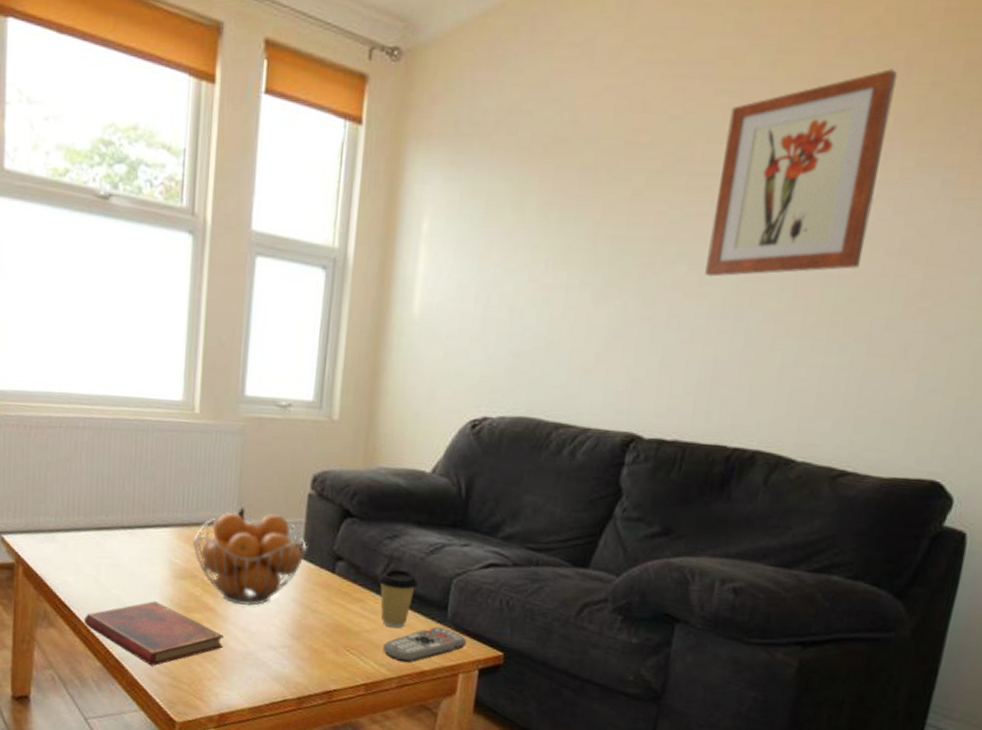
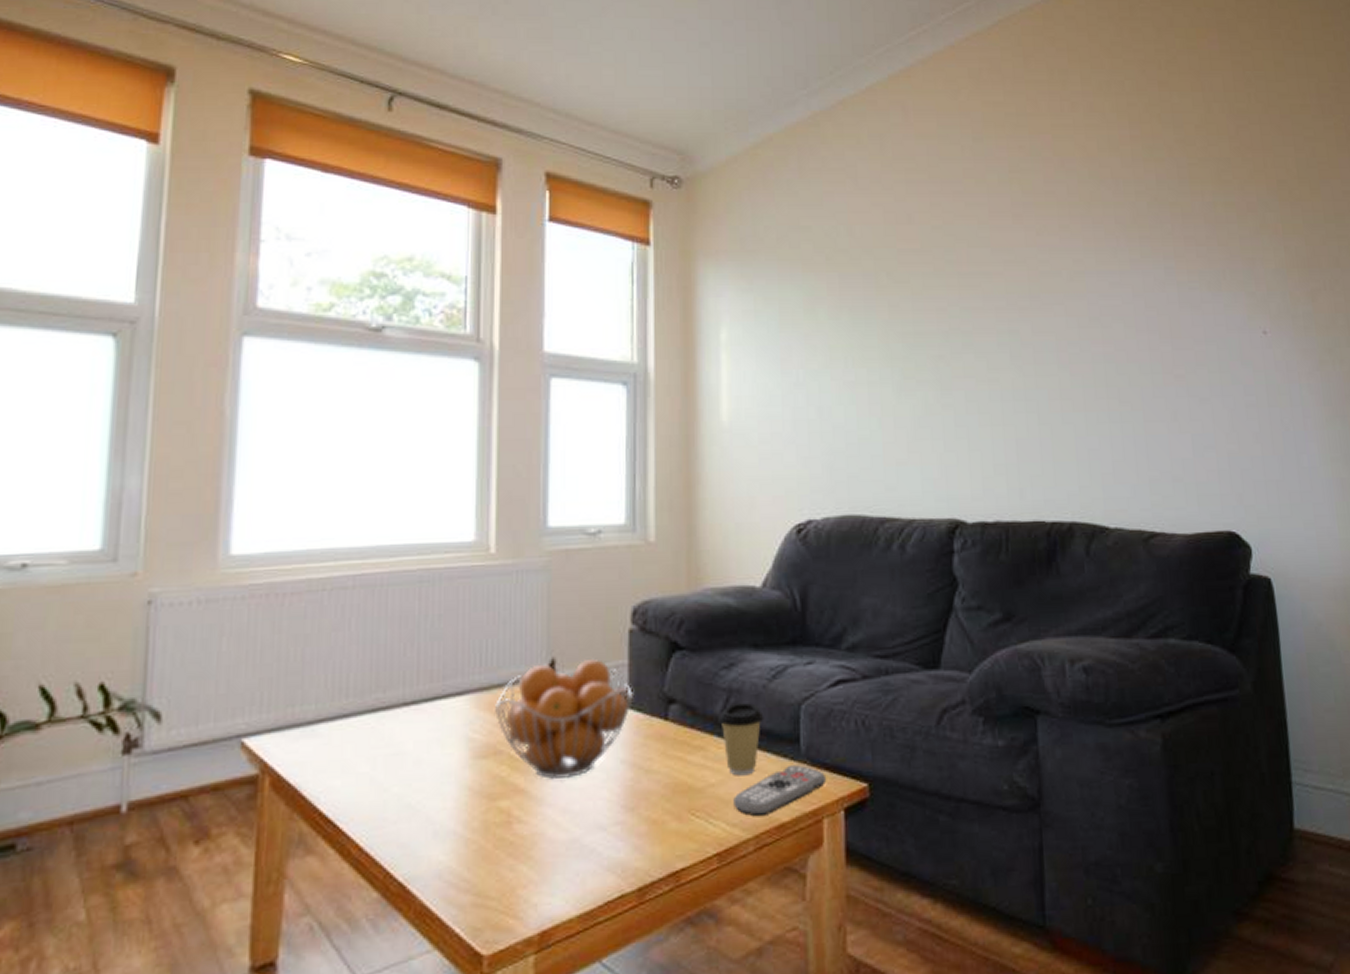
diary: present [84,601,224,666] -> none [355,793,539,883]
wall art: present [704,69,898,277] -> none [983,182,1119,363]

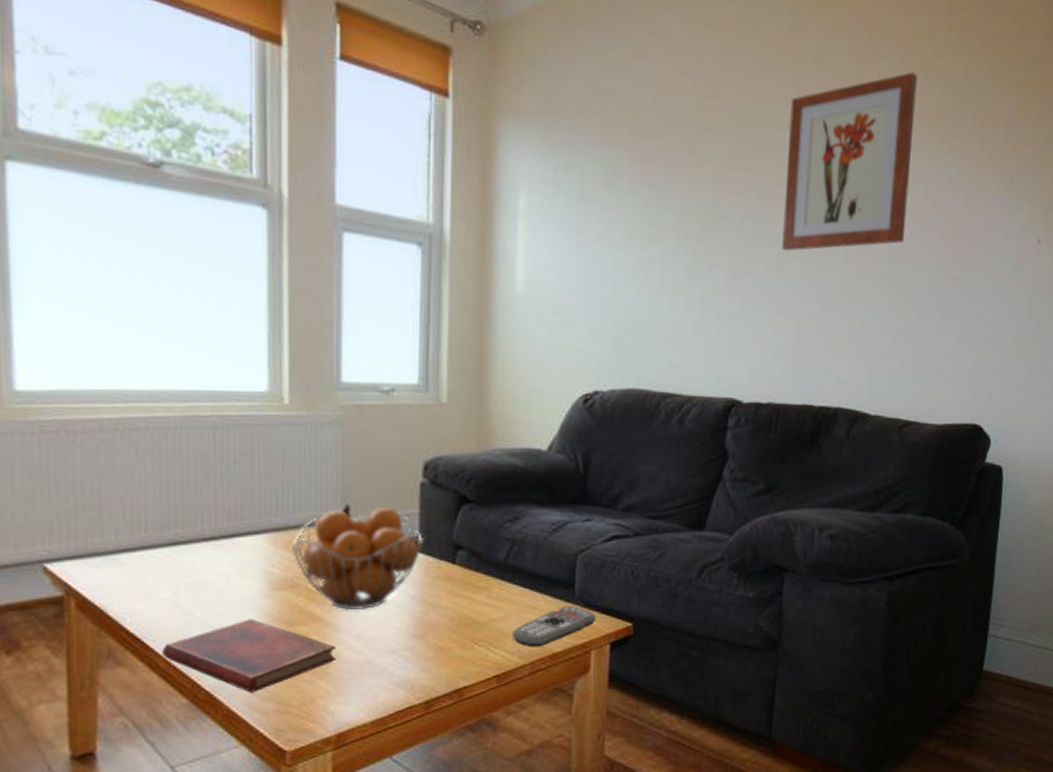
diary: none [355,793,539,883] -> present [162,619,336,693]
coffee cup: present [718,702,764,776] -> none [502,551,544,613]
wall art: none [983,182,1119,363] -> present [781,72,919,251]

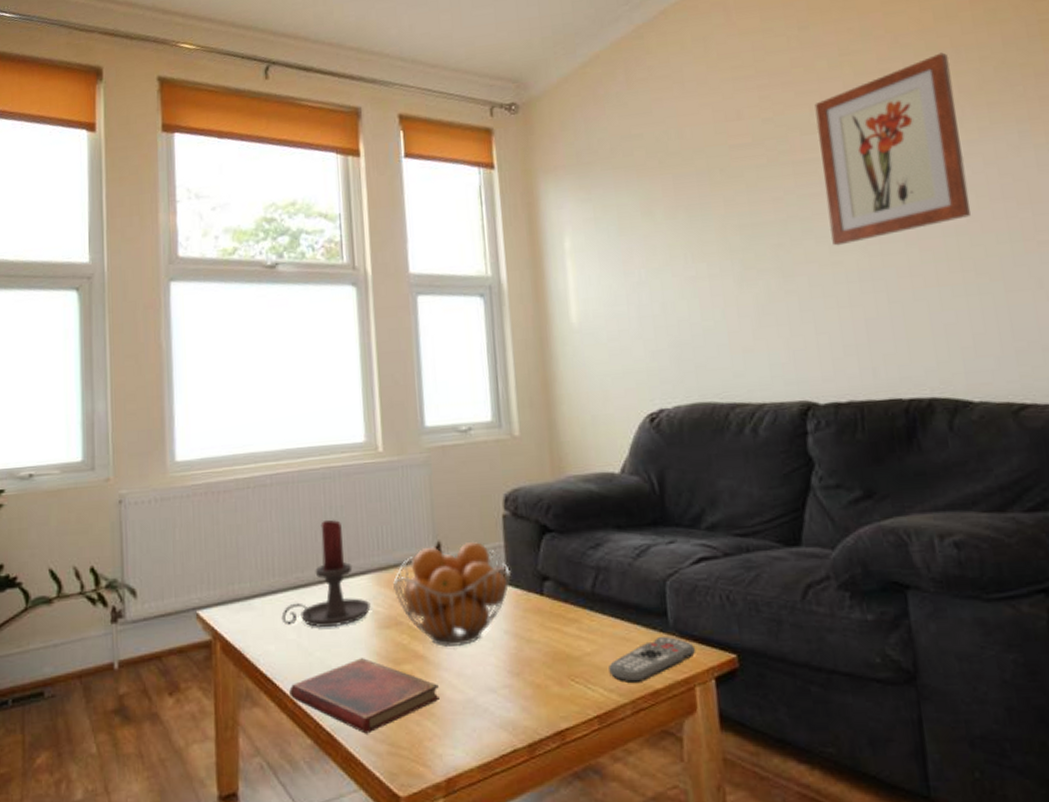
candle holder: none [155,473,264,587] -> present [281,519,371,628]

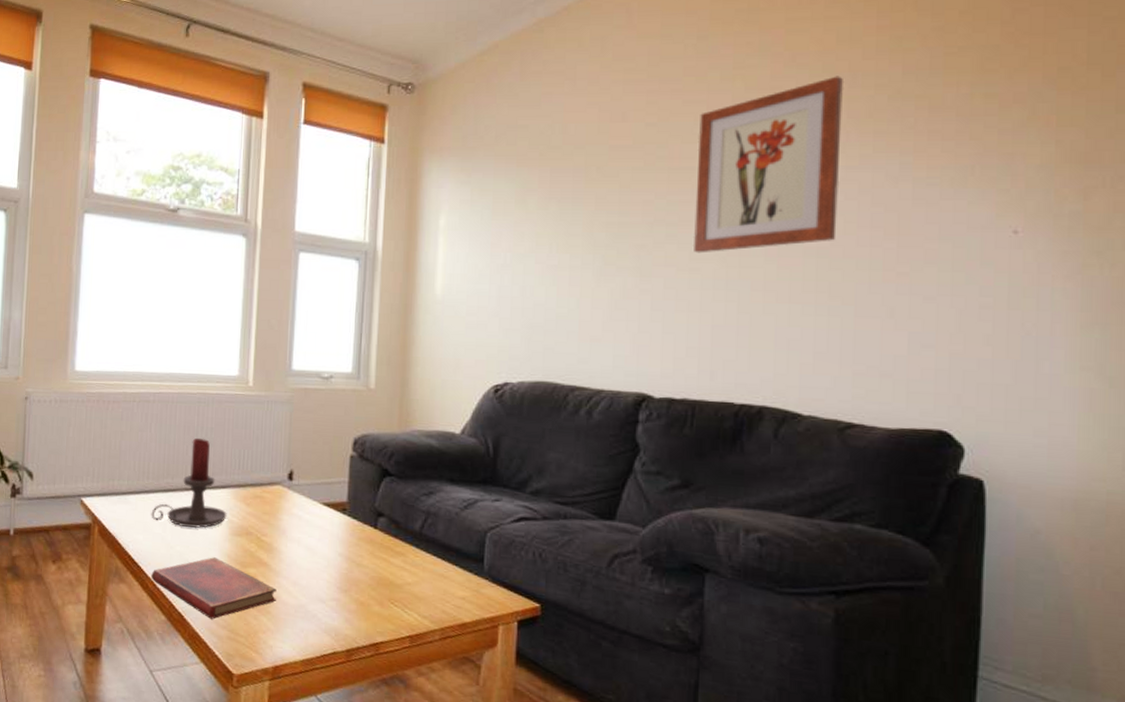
fruit basket: present [393,542,511,647] -> none [248,473,351,560]
remote control: present [609,636,696,684] -> none [425,578,505,615]

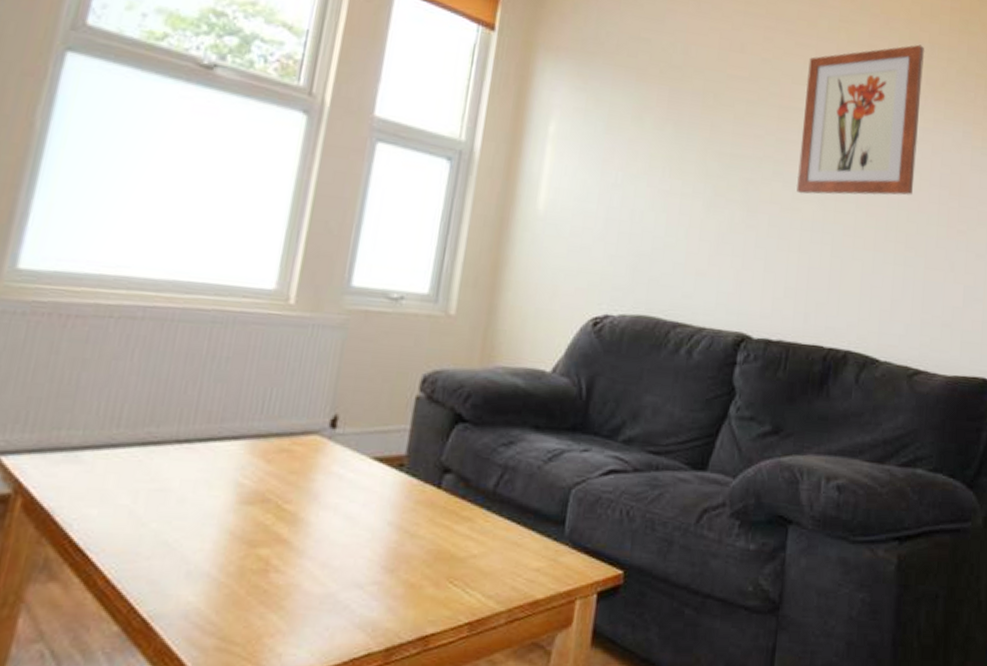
candle holder: present [151,437,227,529] -> none [115,370,236,497]
diary: present [151,557,277,619] -> none [103,535,297,624]

